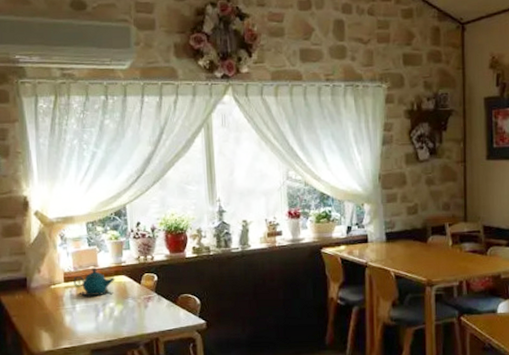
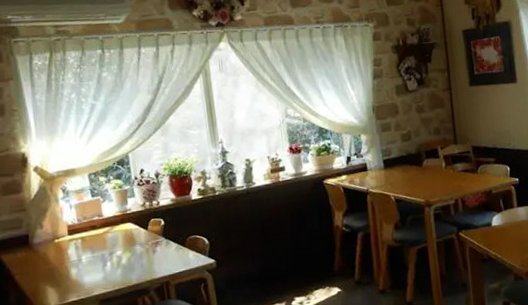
teapot: present [73,267,115,297] -> none [77,217,121,248]

